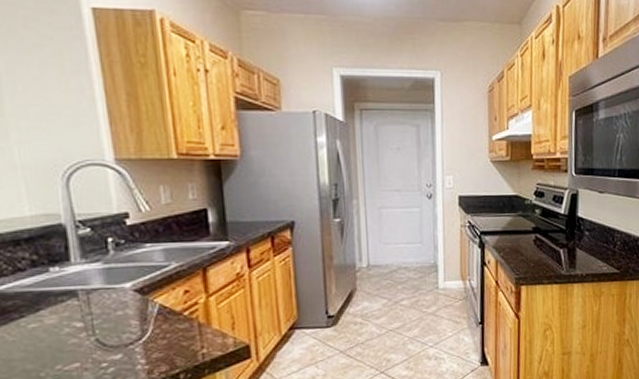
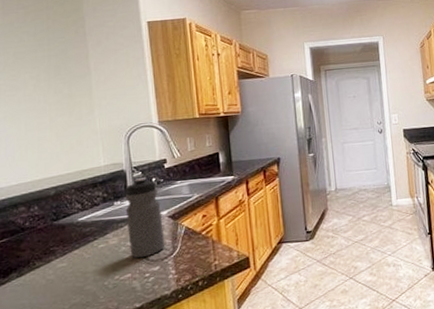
water bottle: none [66,236,130,344] -> present [125,177,165,259]

